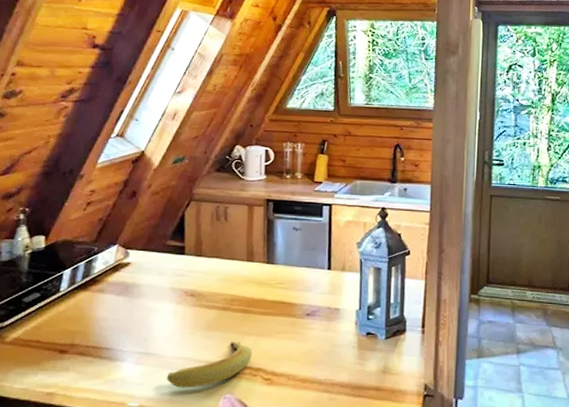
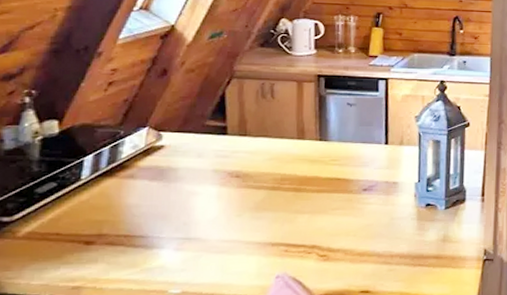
banana: present [166,342,252,388] -> none [211,221,306,271]

